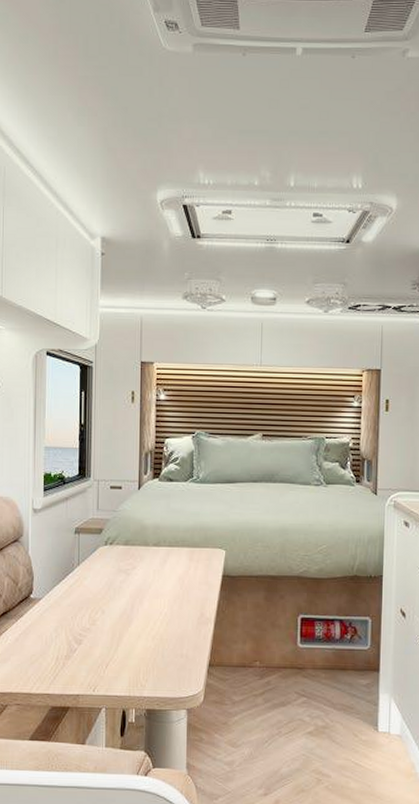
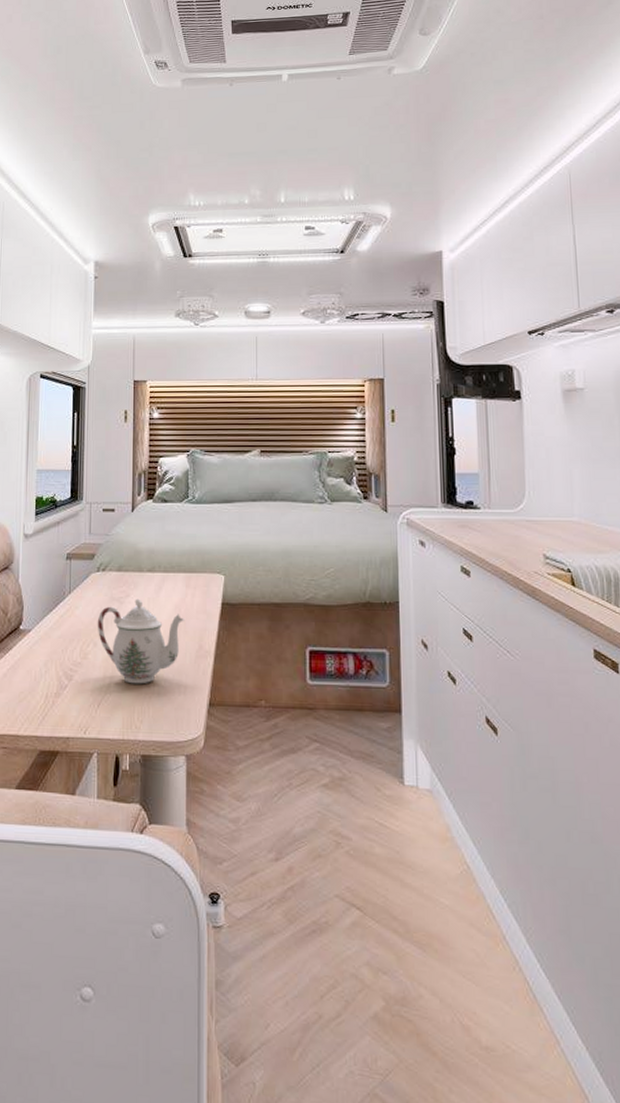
teapot: none [105,570,188,648] -> present [97,598,185,684]

